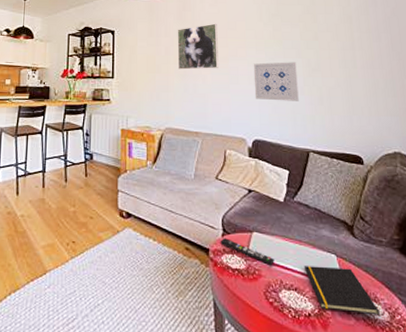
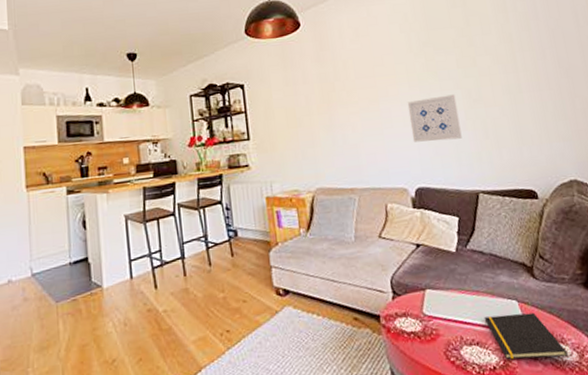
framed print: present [177,23,219,70] -> none [316,61,369,120]
remote control: present [220,238,274,266] -> none [391,300,452,324]

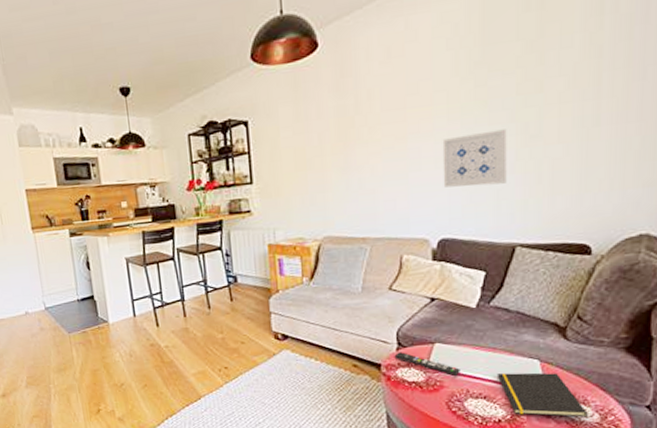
remote control: none [391,300,452,324] -> present [394,352,460,377]

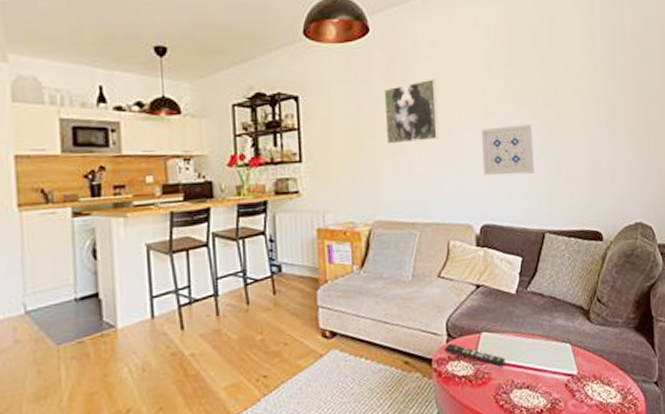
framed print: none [333,89,393,161] -> present [383,78,439,144]
notepad: present [496,372,588,417] -> none [536,355,612,403]

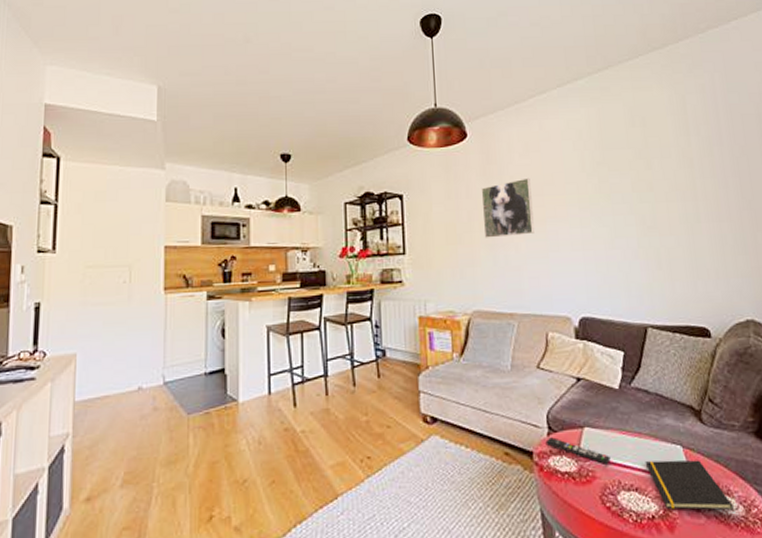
wall art: present [481,124,534,175] -> none [576,219,633,269]
notepad: none [536,355,612,403] -> present [645,460,734,511]

